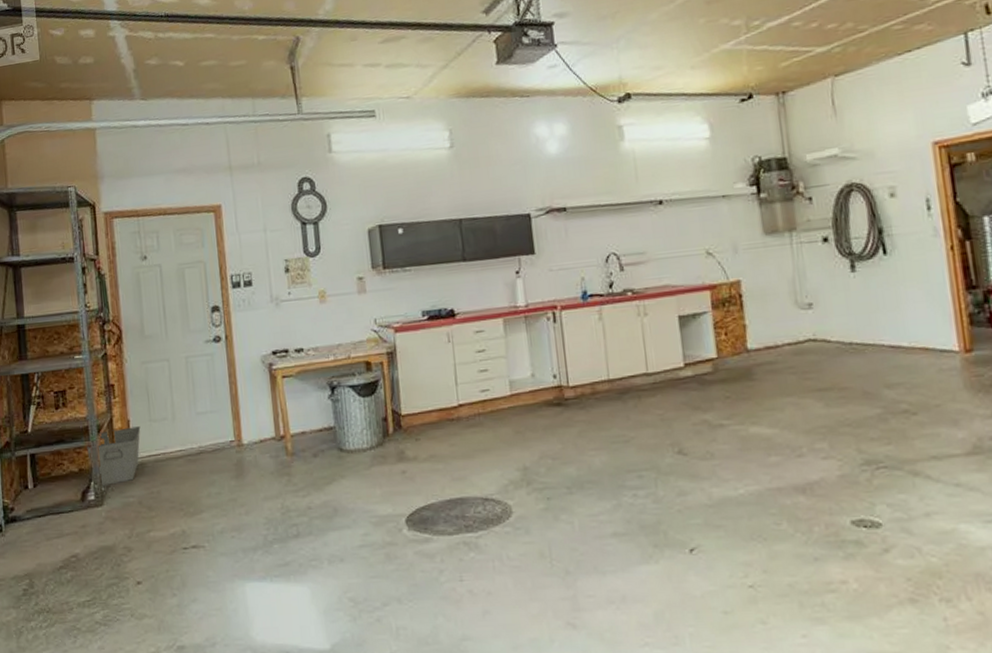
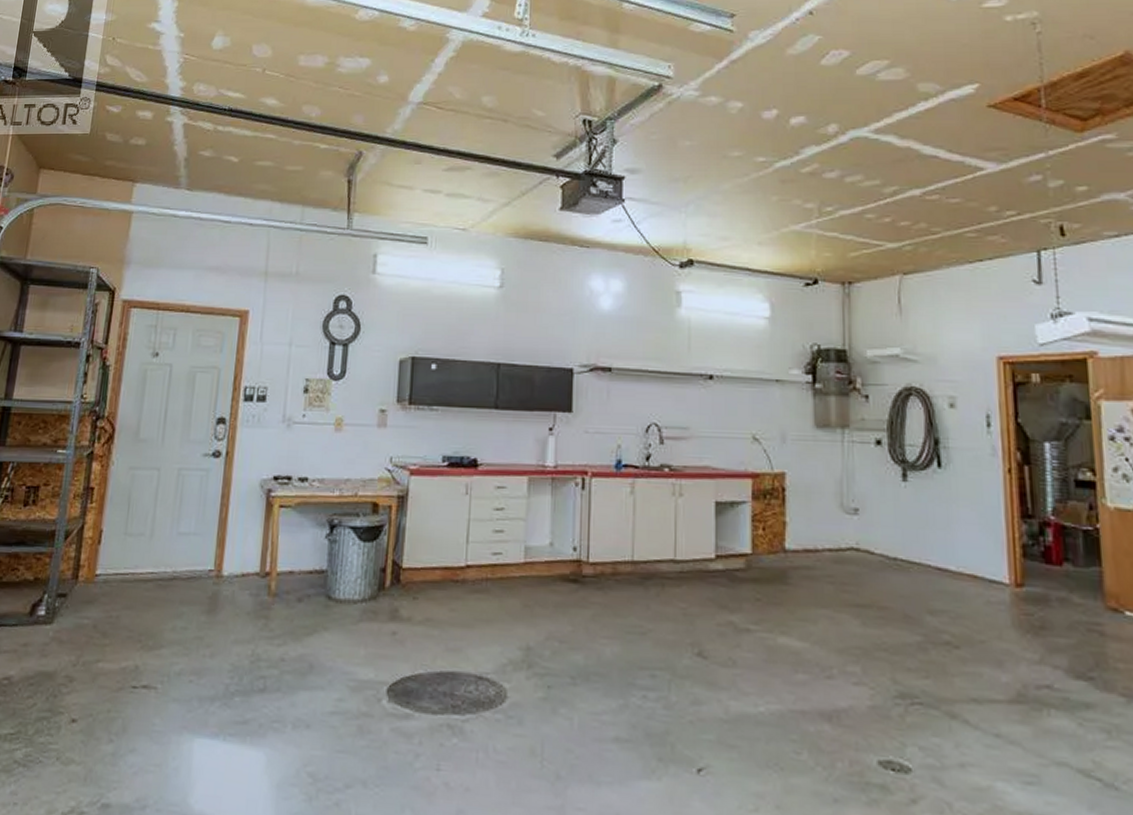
storage bin: present [87,426,141,486] -> none [48,538,113,601]

